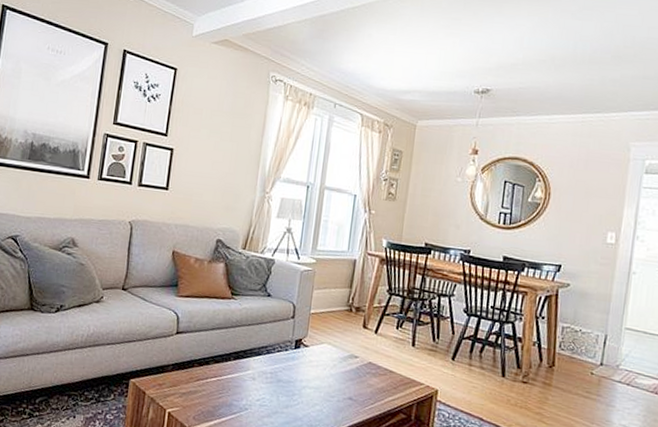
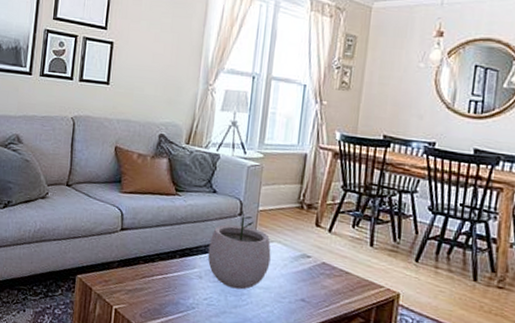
plant pot: none [261,313,322,390] -> present [207,210,271,290]

